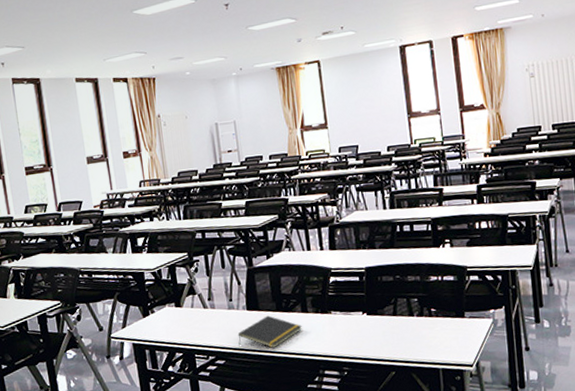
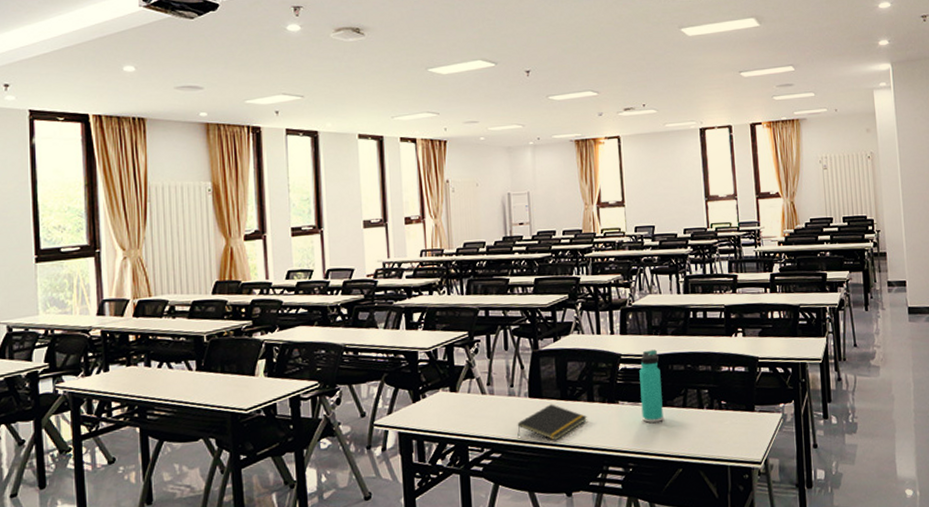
thermos bottle: none [349,262,375,331] -> present [639,349,664,423]

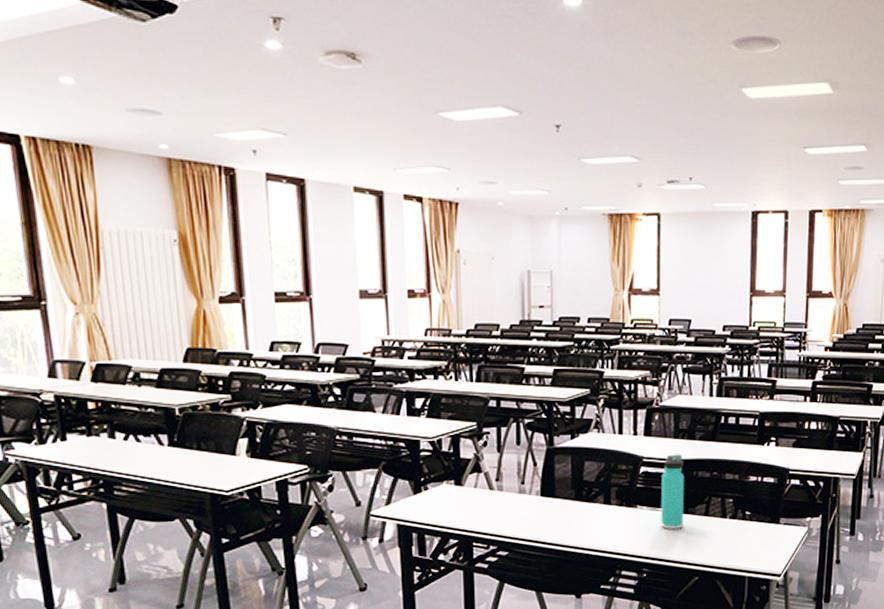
notepad: present [517,404,587,441] -> none [526,504,602,542]

